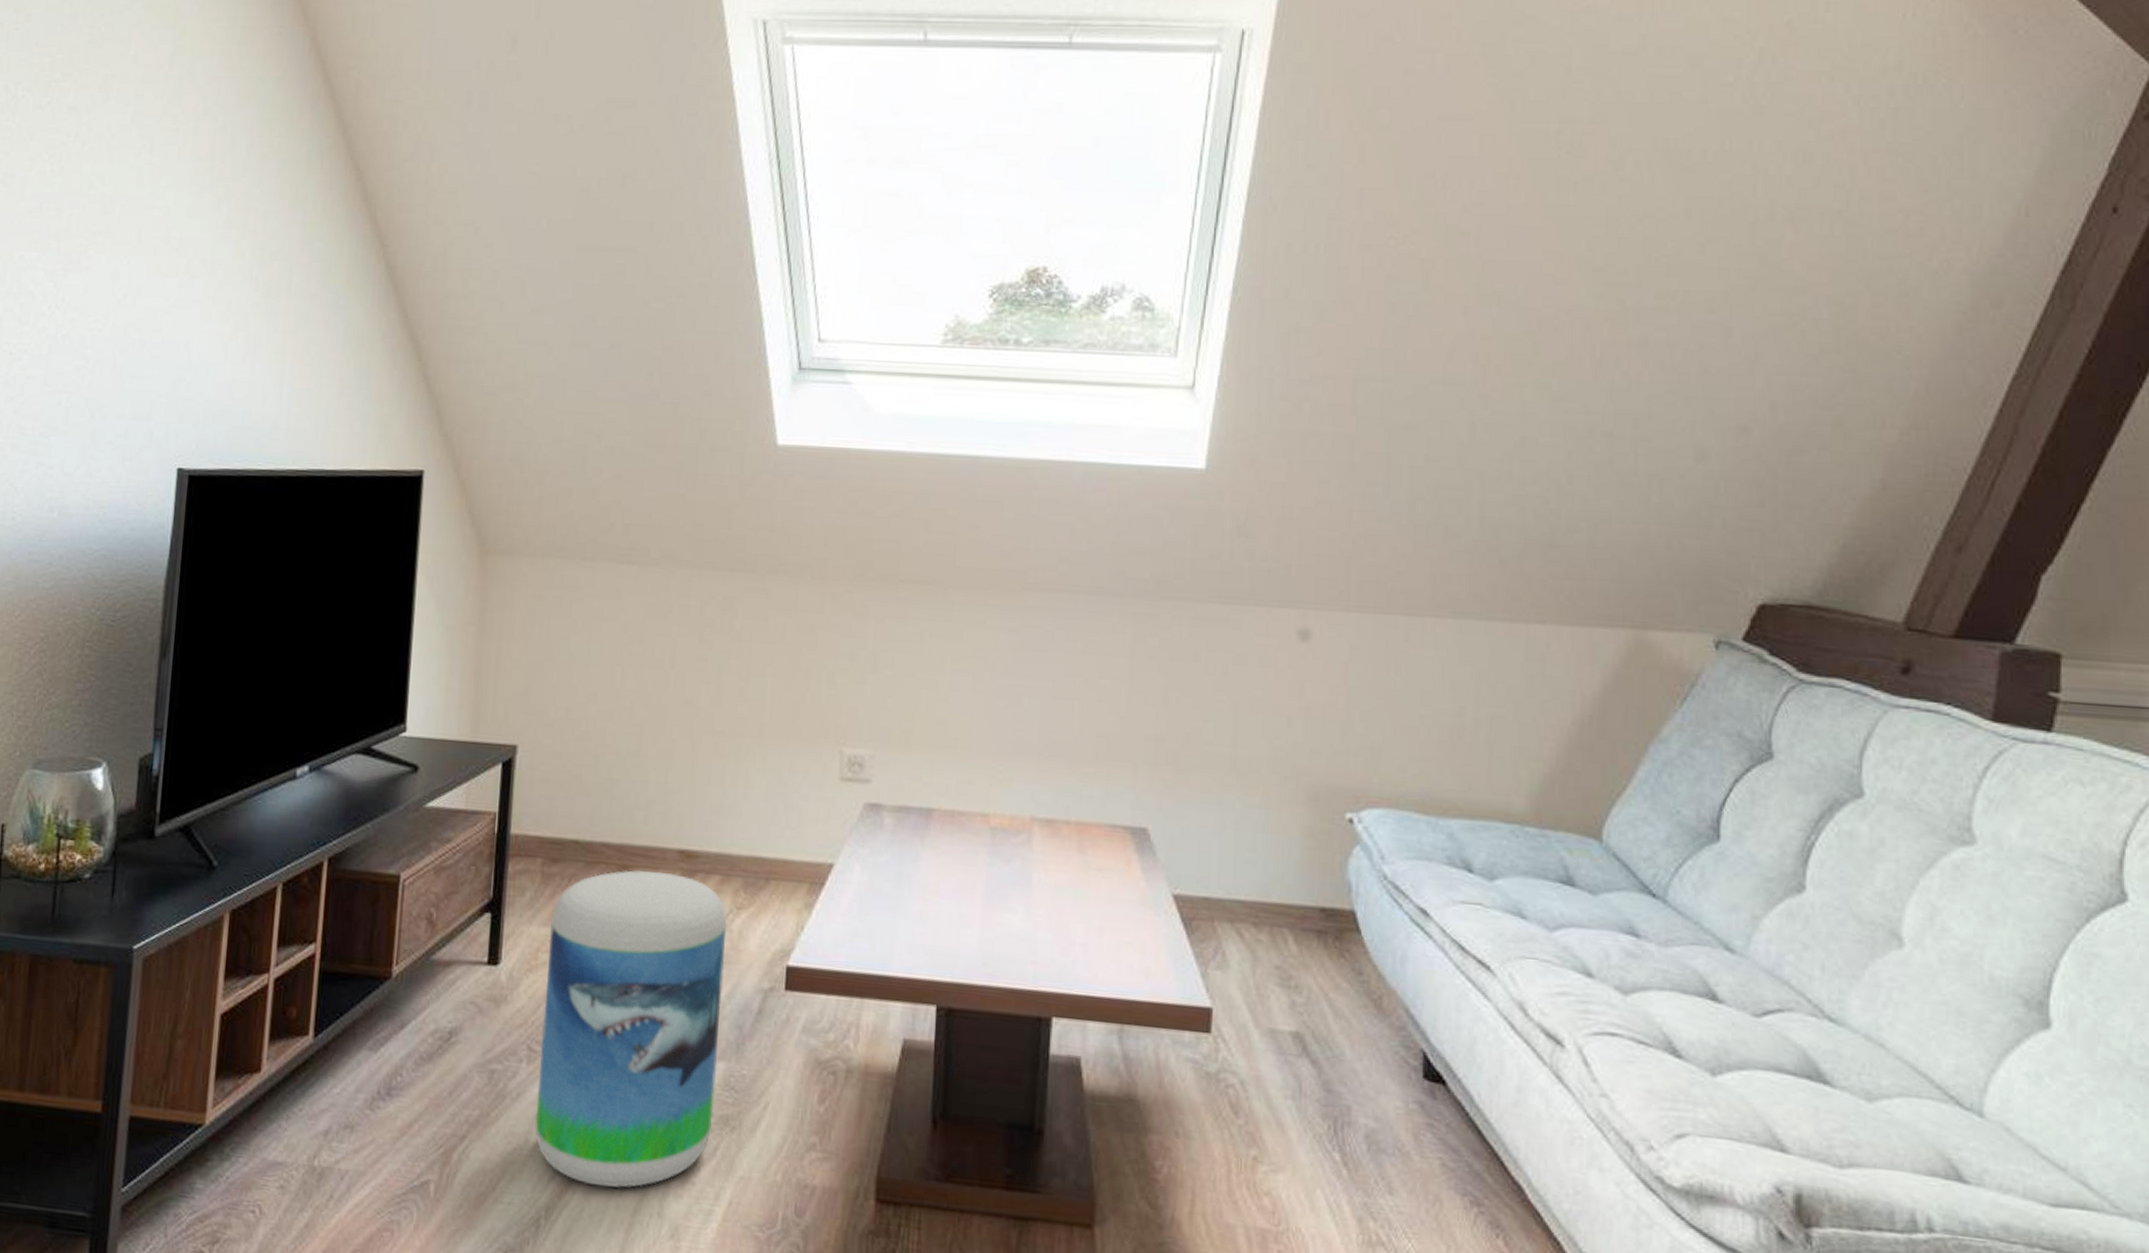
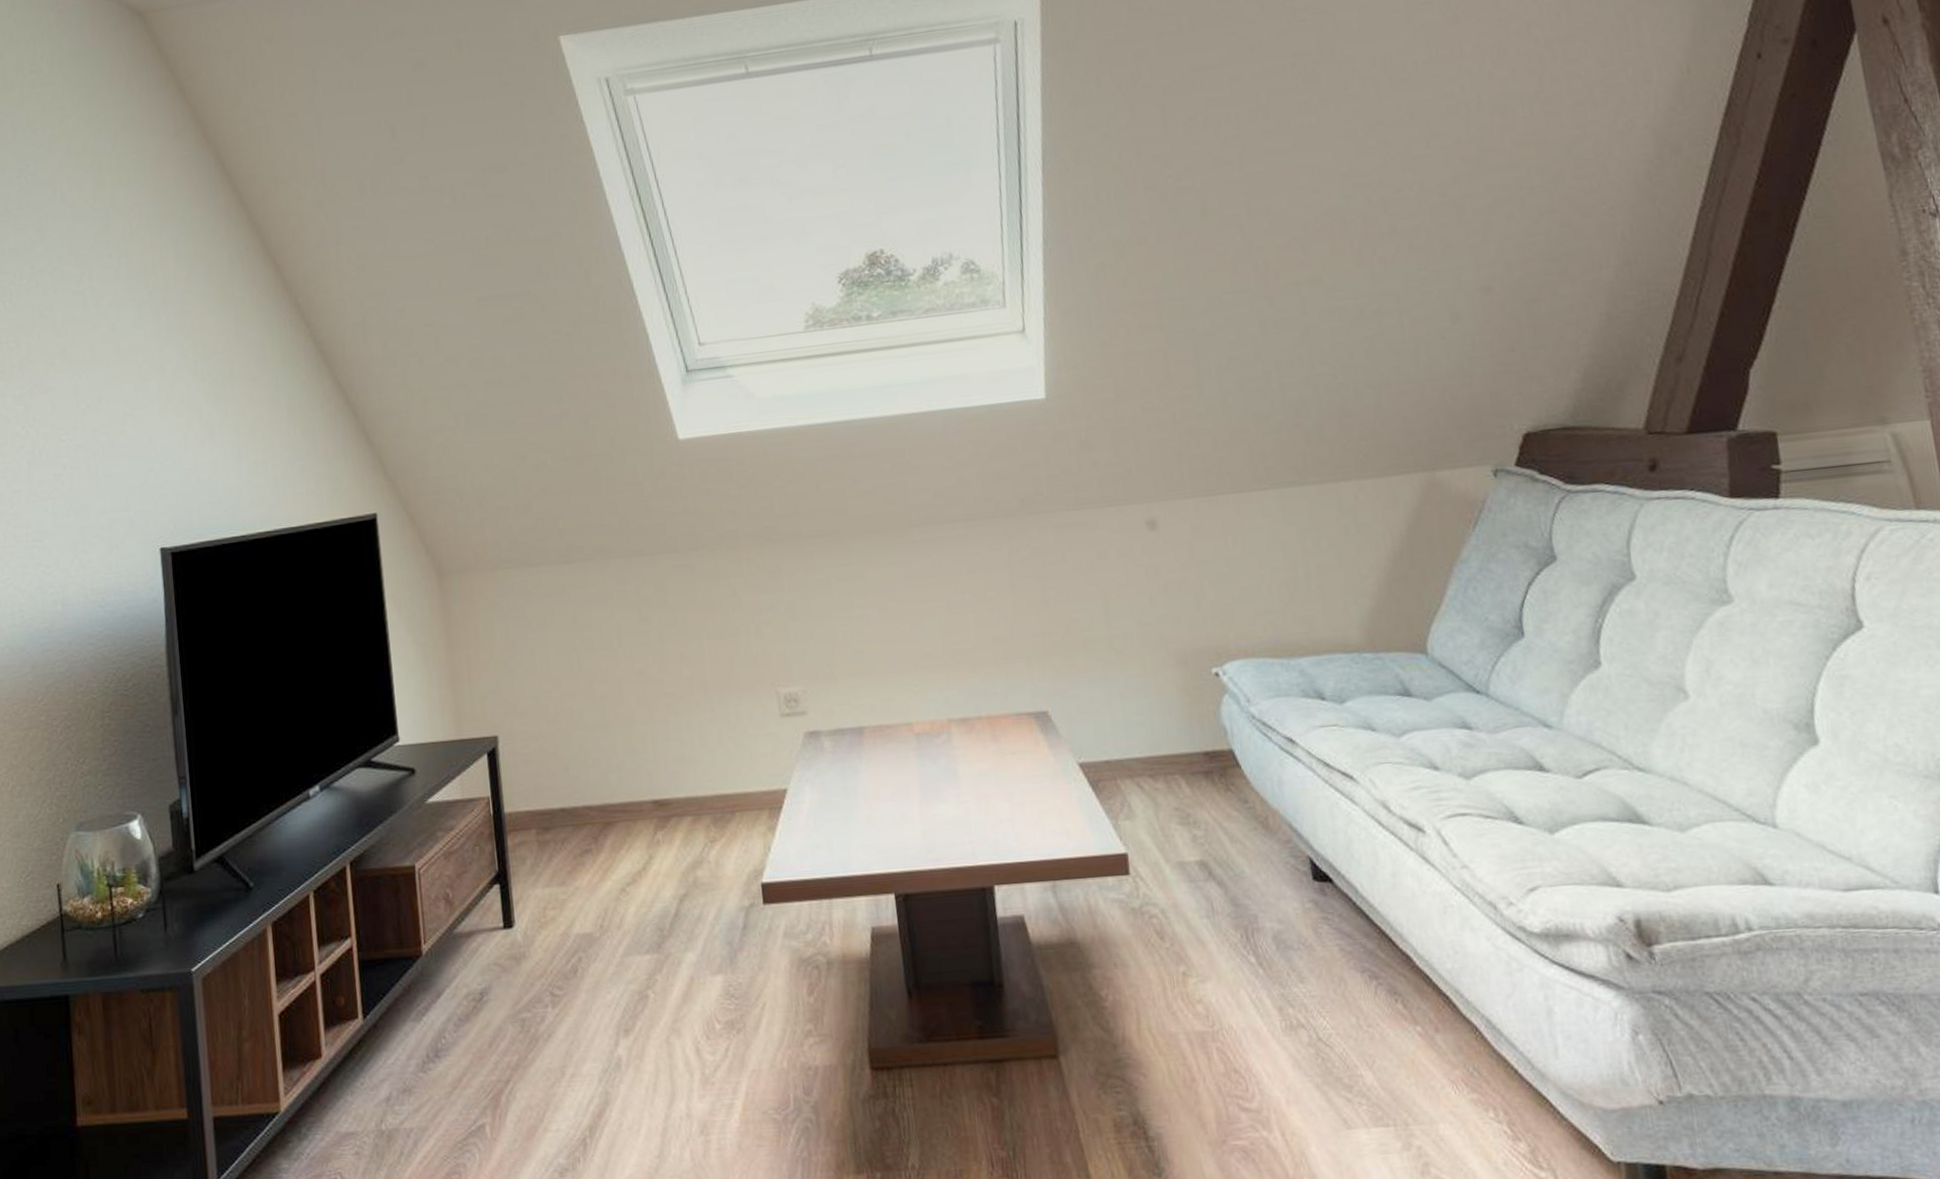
stool: present [535,869,727,1188] -> none [552,822,721,1102]

